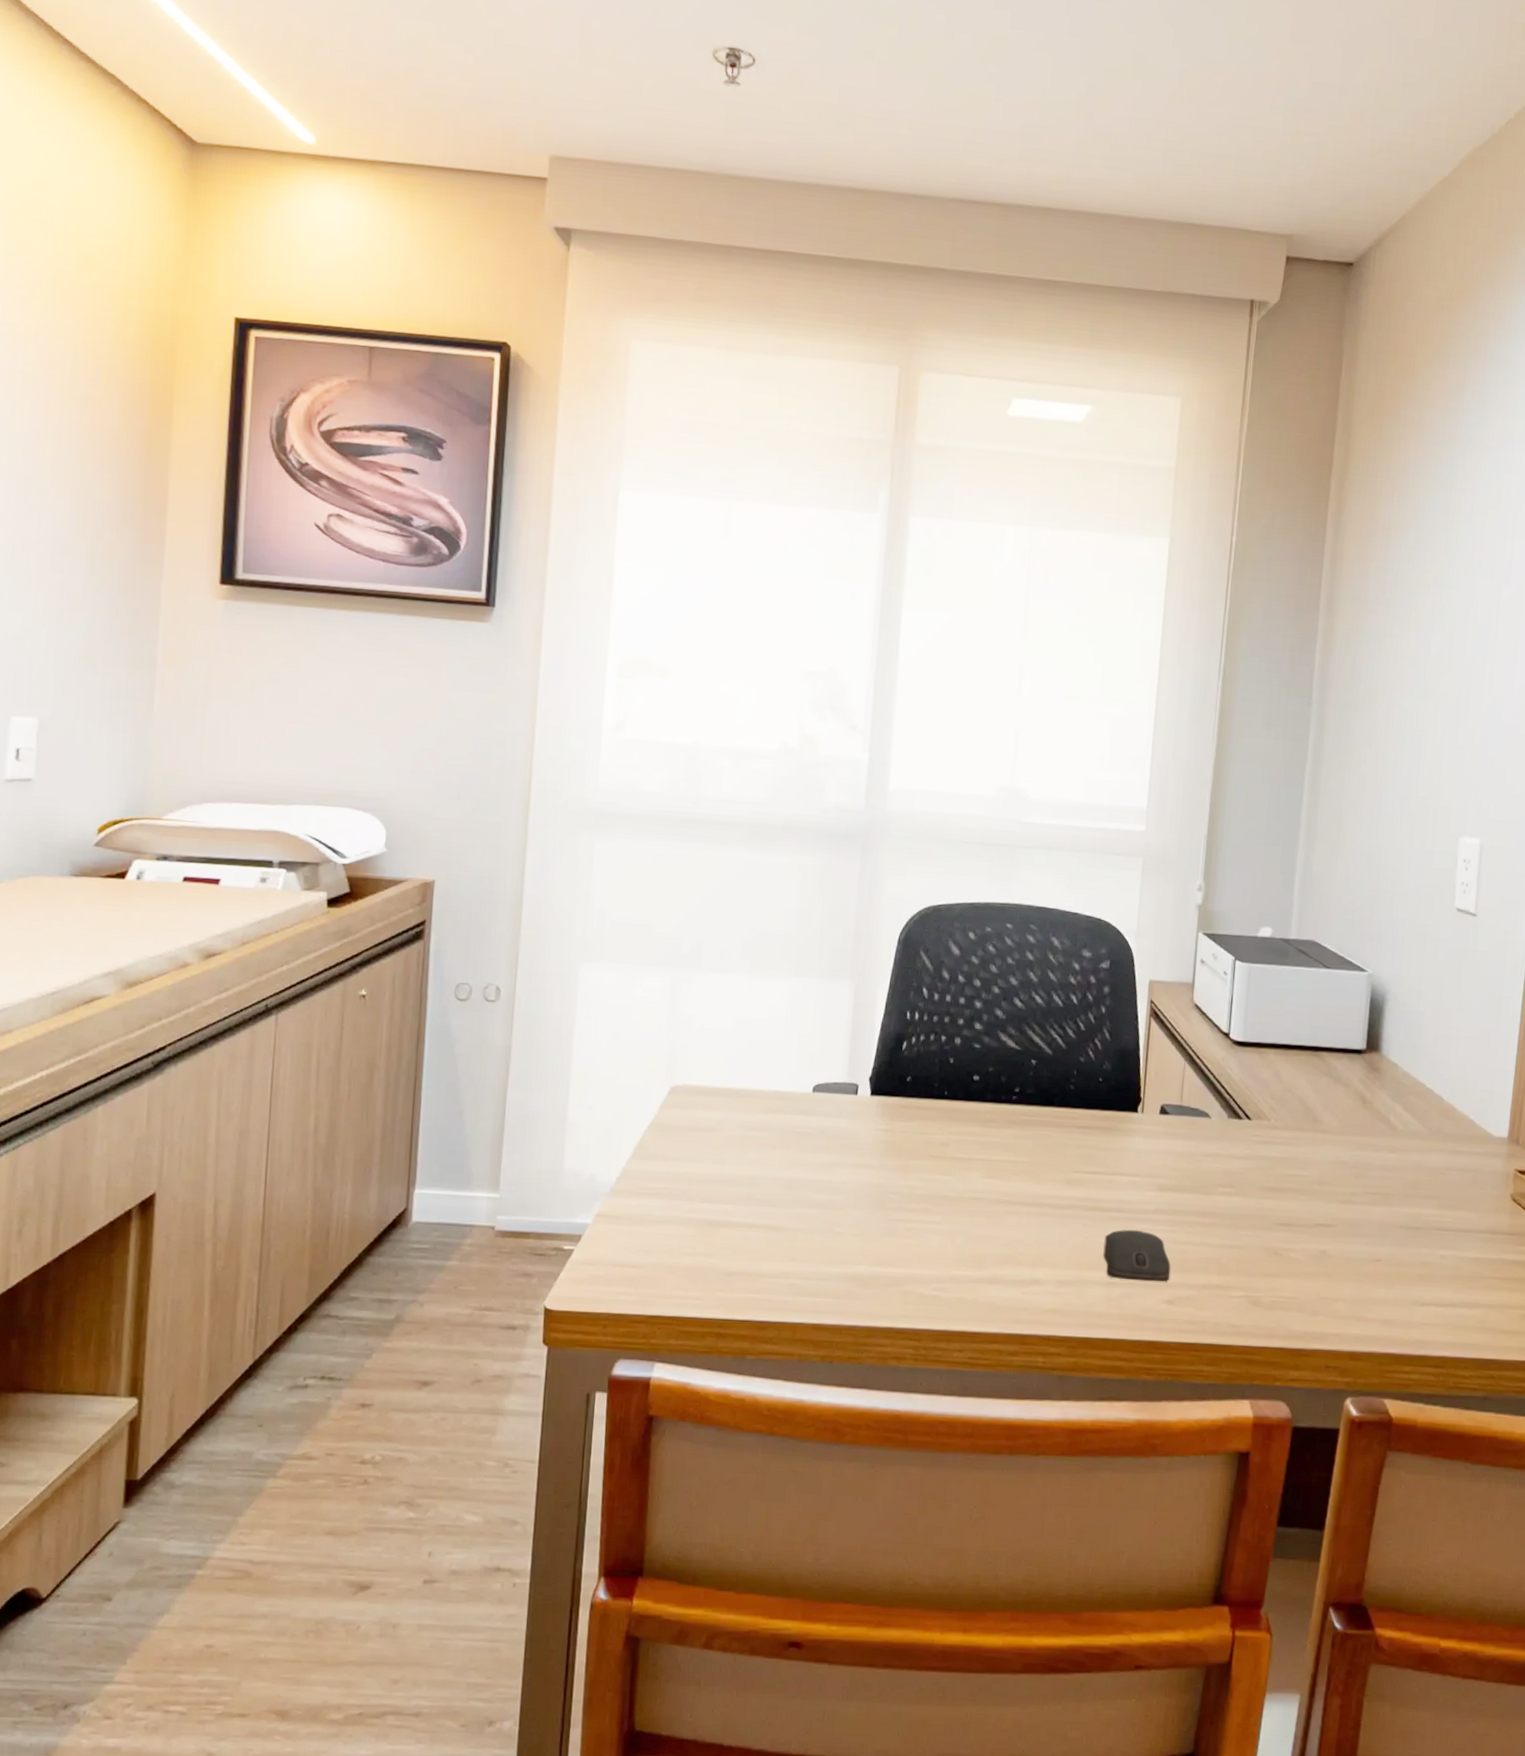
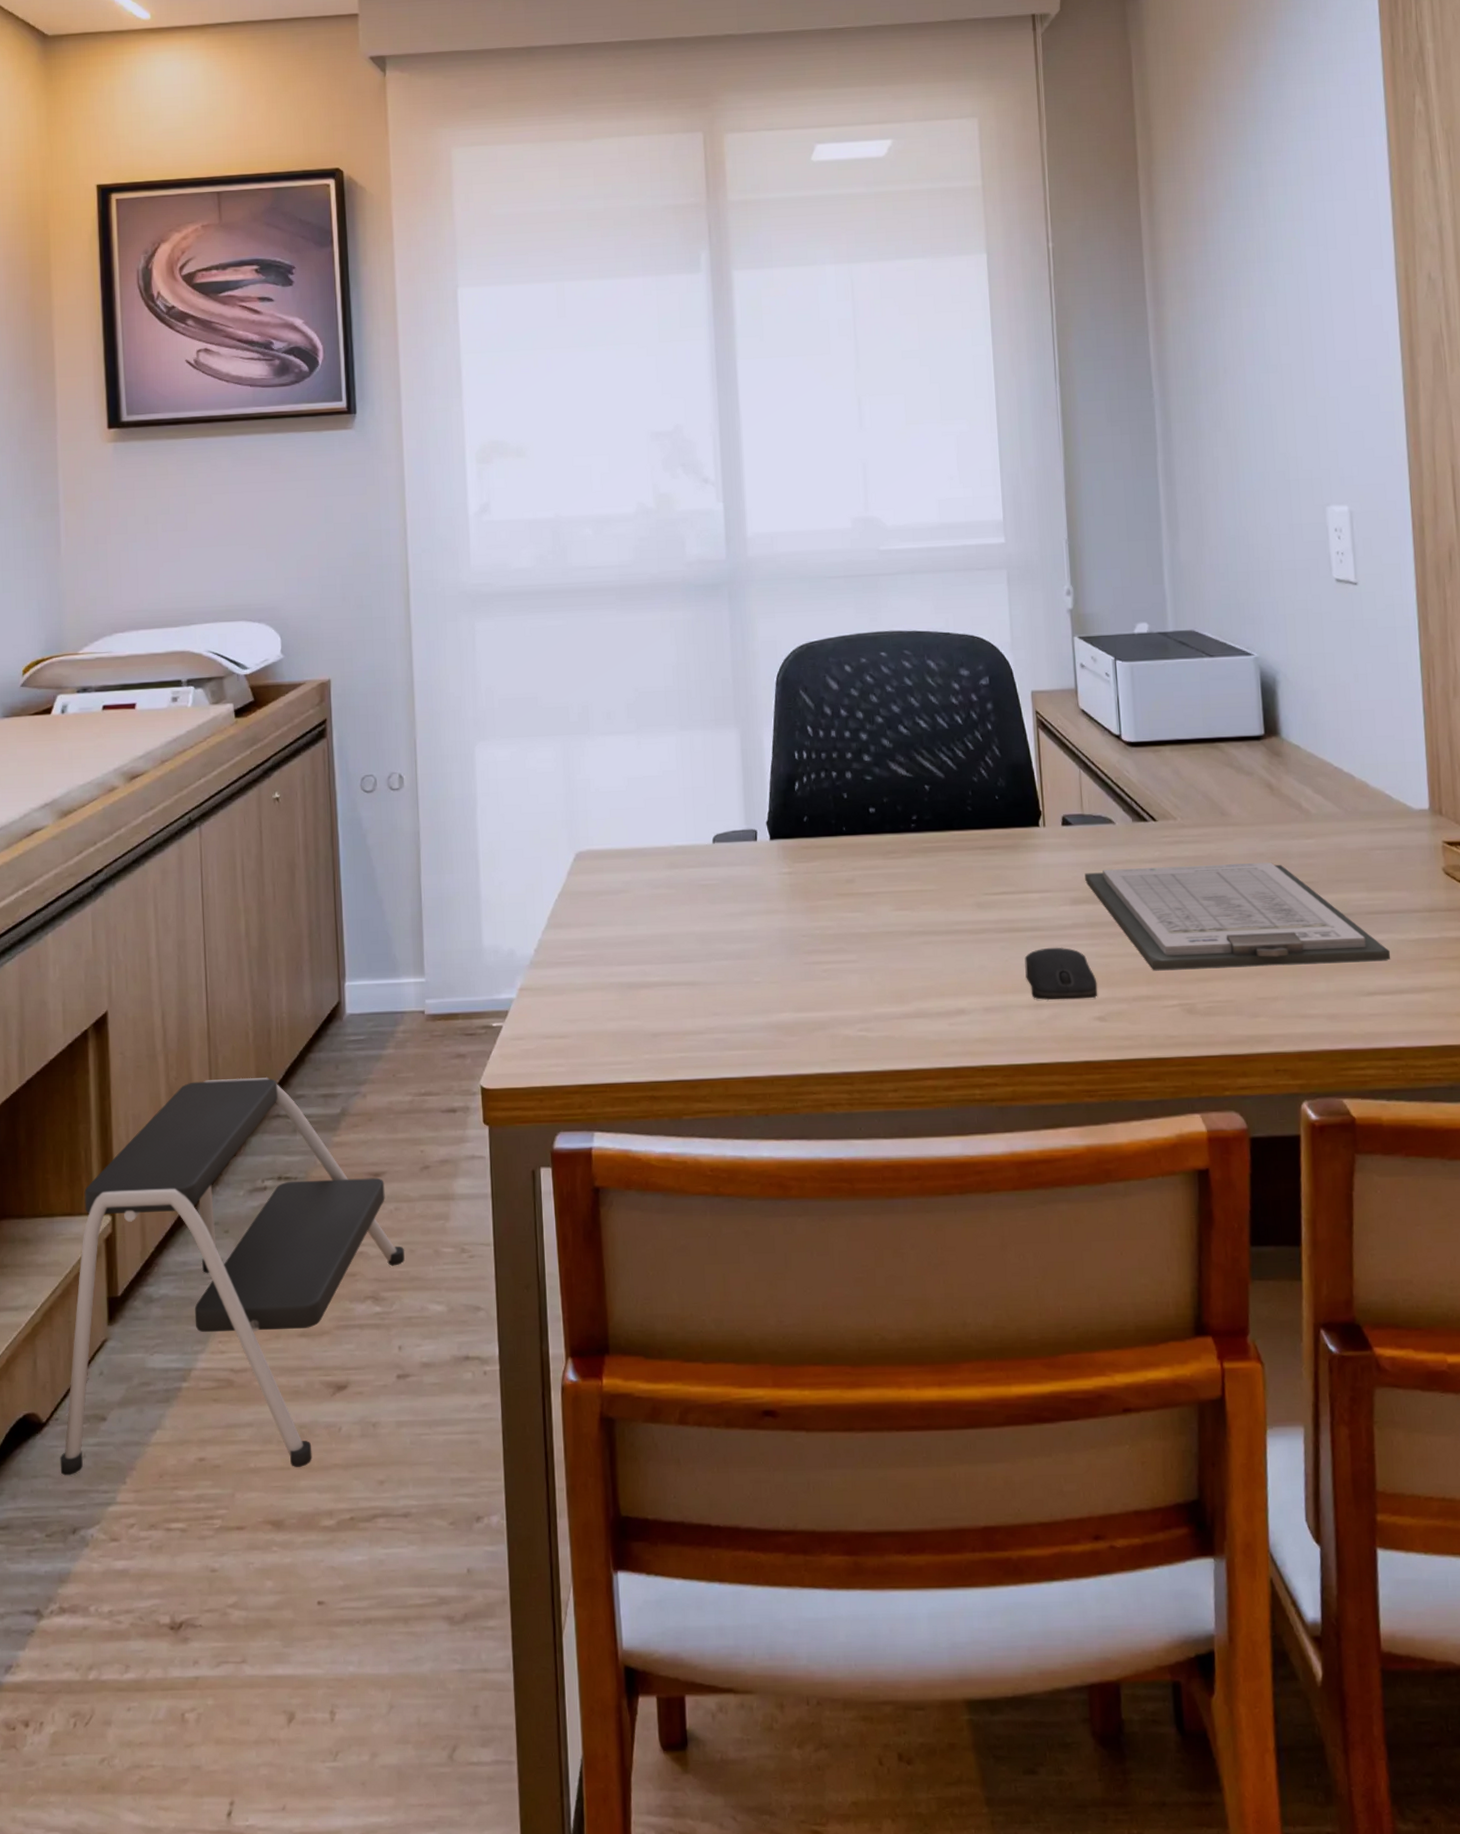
step stool: none [57,1273,446,1661] -> present [60,1077,405,1476]
clipboard: none [1174,1161,1449,1275] -> present [1085,862,1390,970]

